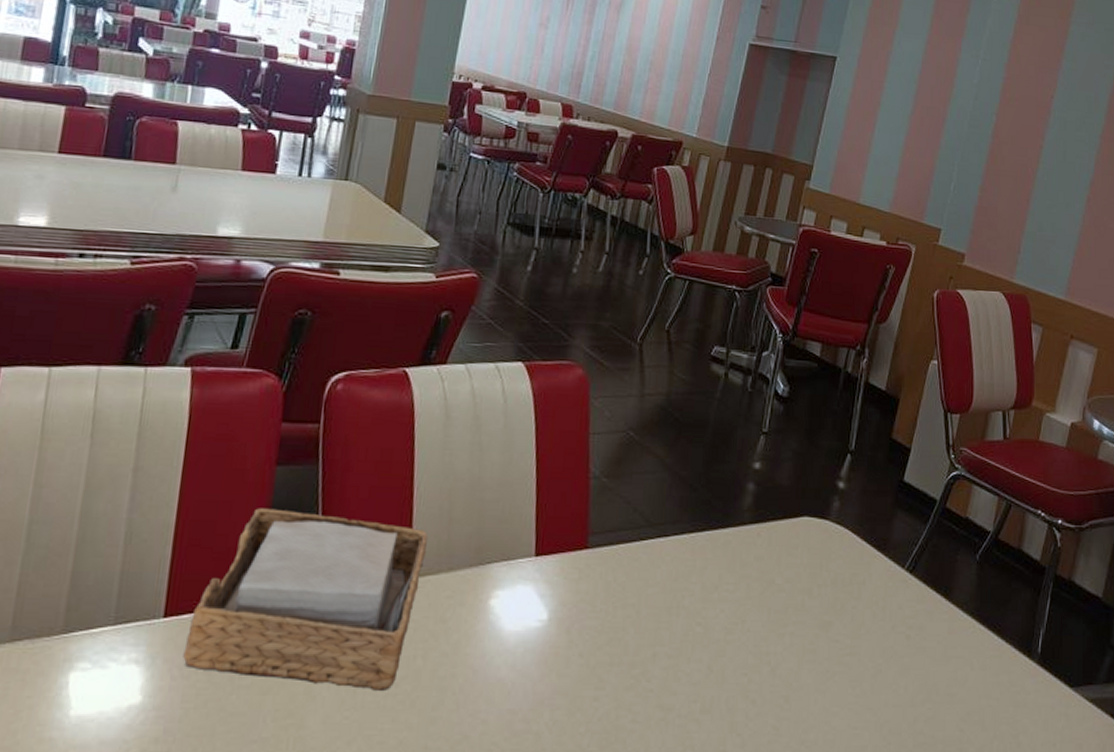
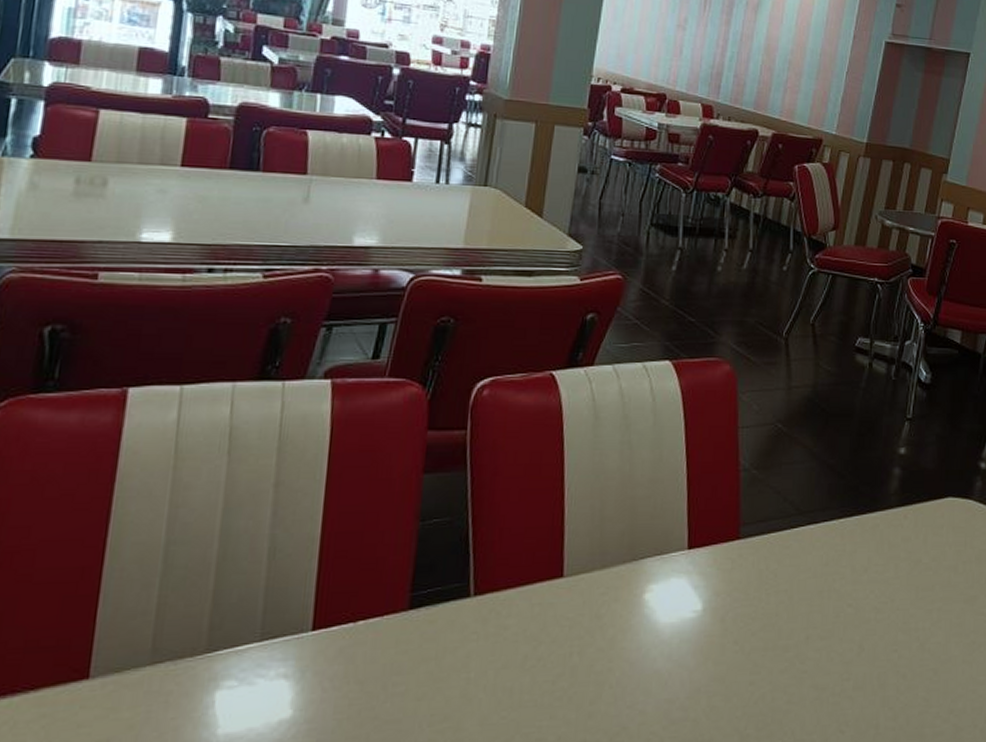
napkin holder: present [183,508,429,690] -> none [333,516,581,689]

